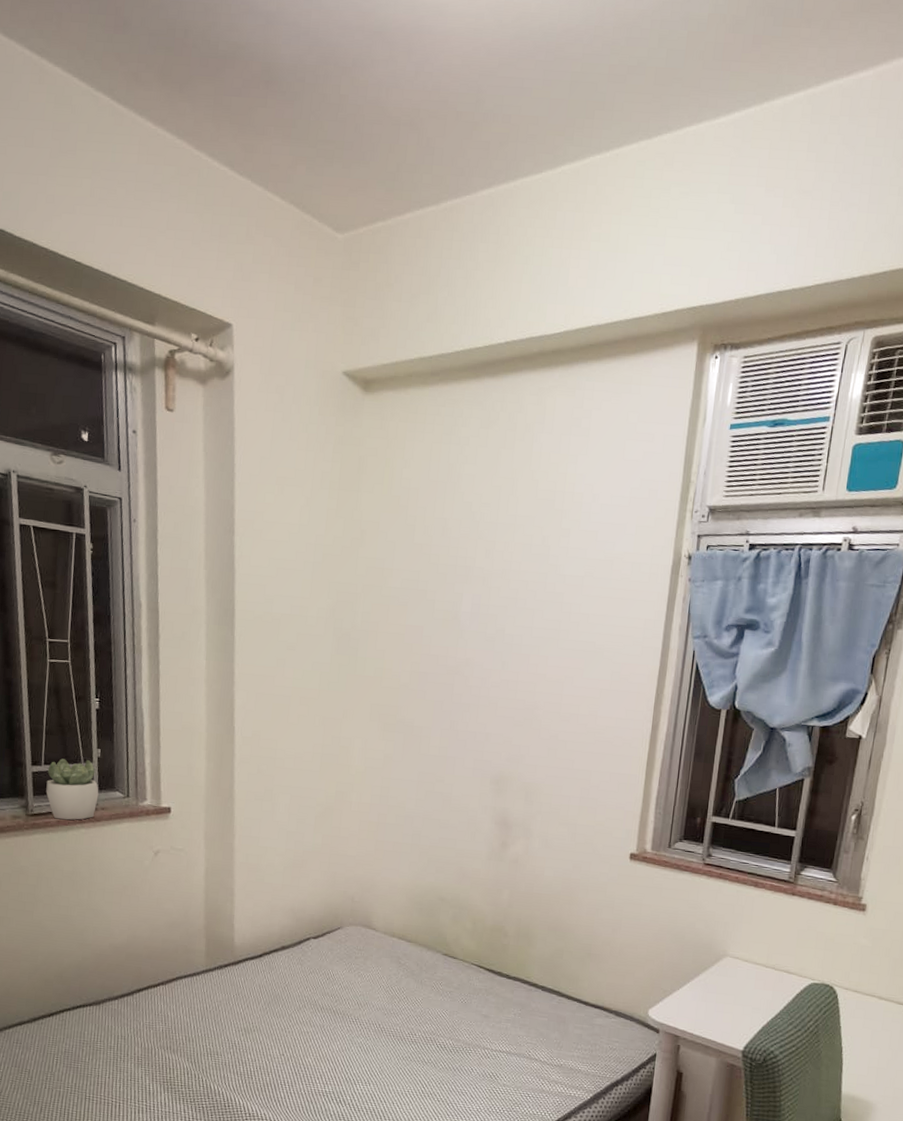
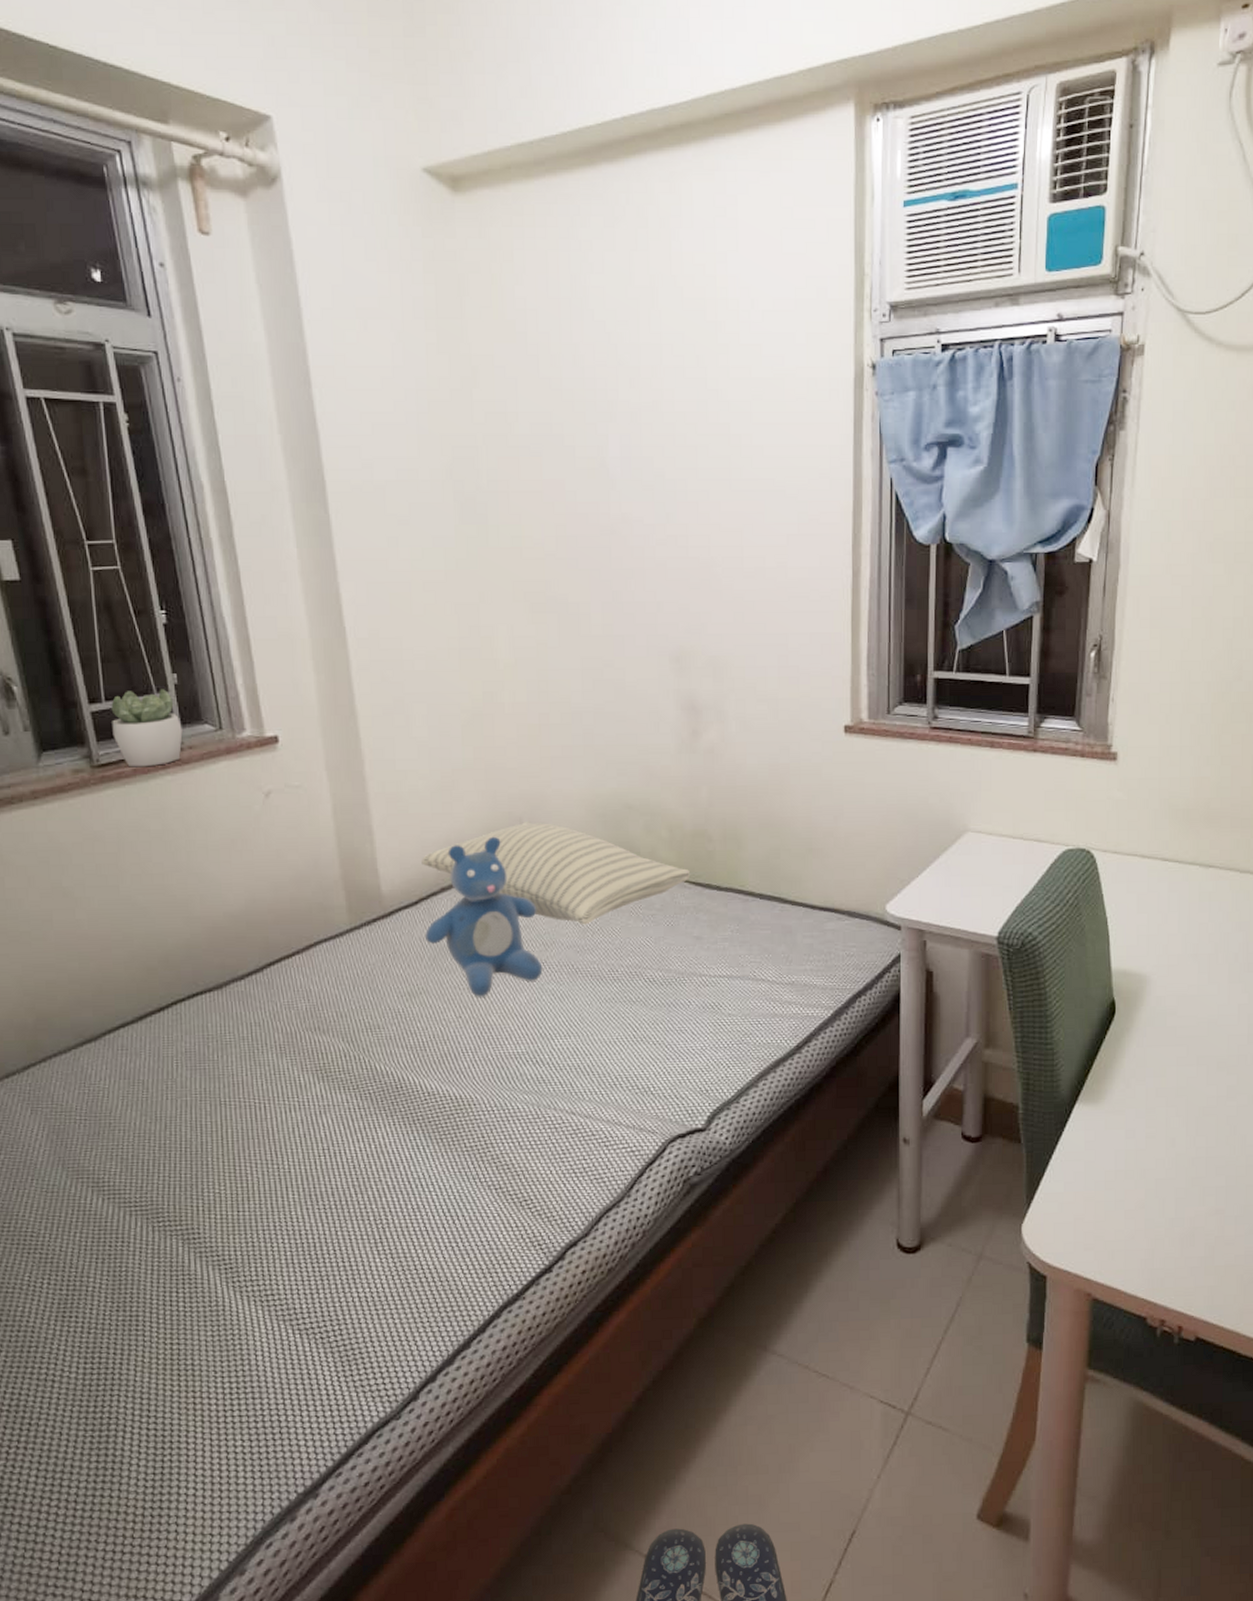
stuffed animal: none [263,909,357,1041] -> present [424,836,543,997]
pillow: none [269,901,486,993] -> present [421,822,690,925]

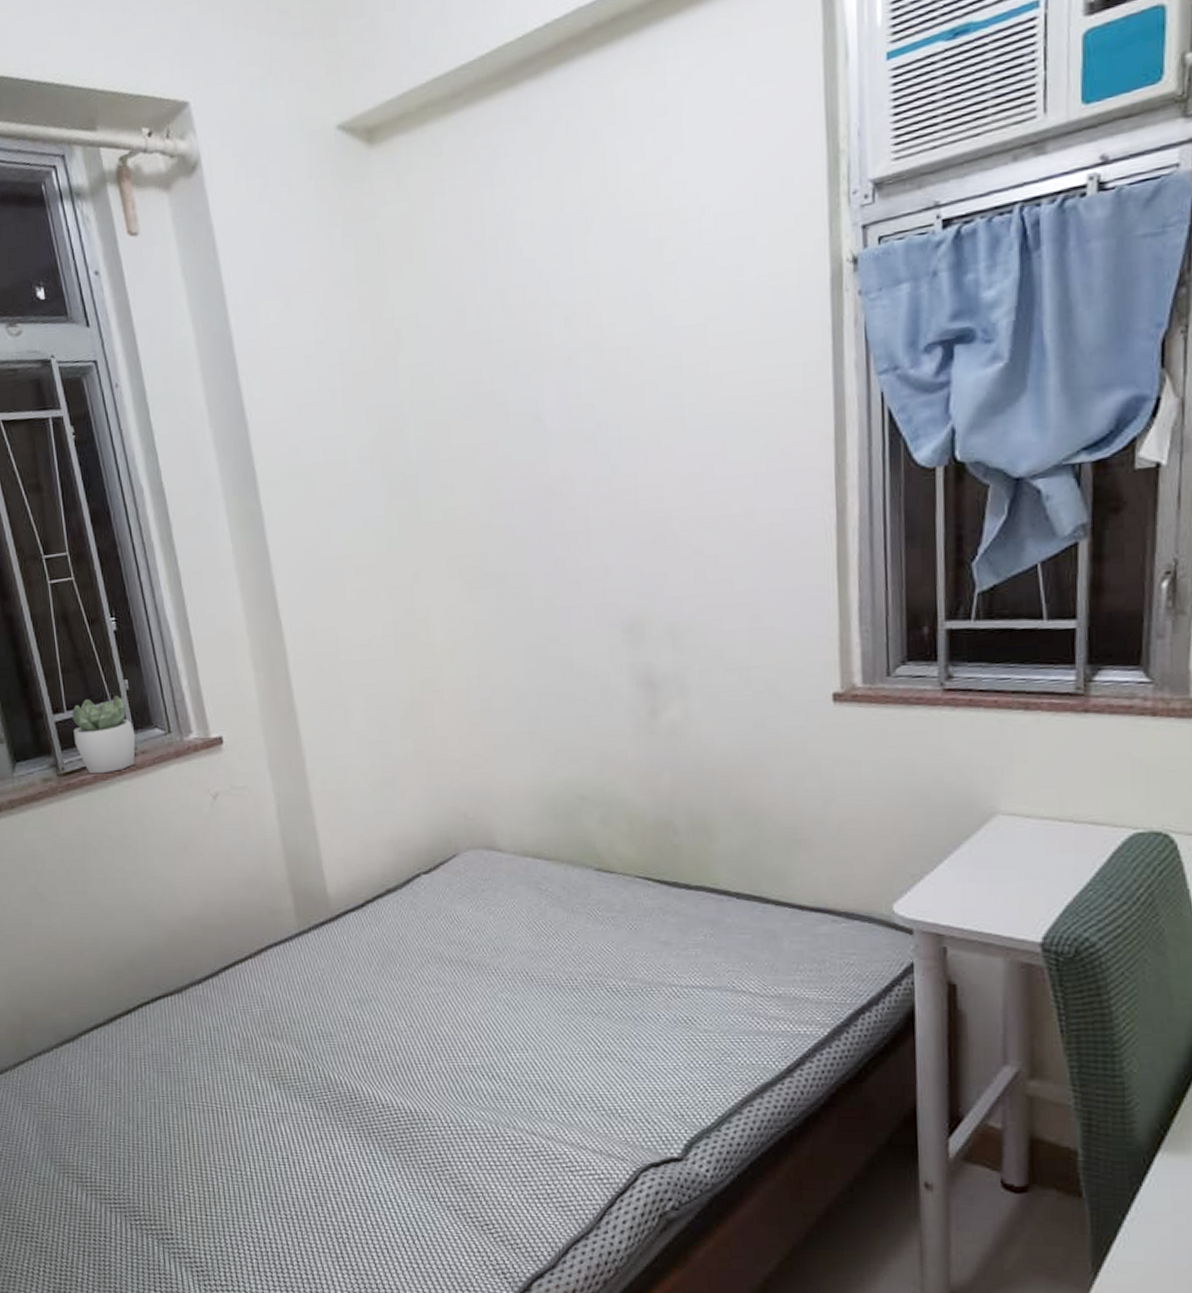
pillow: present [421,822,690,925] -> none [366,817,653,929]
stuffed animal: present [424,836,543,997] -> none [372,833,496,1006]

